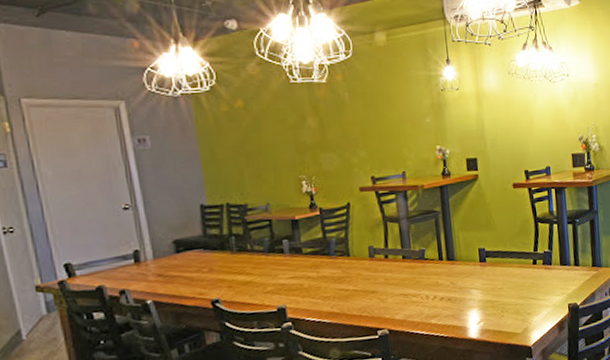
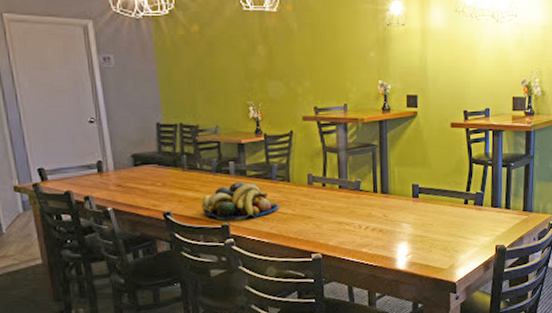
fruit bowl: none [253,260,340,304] -> present [200,182,279,221]

